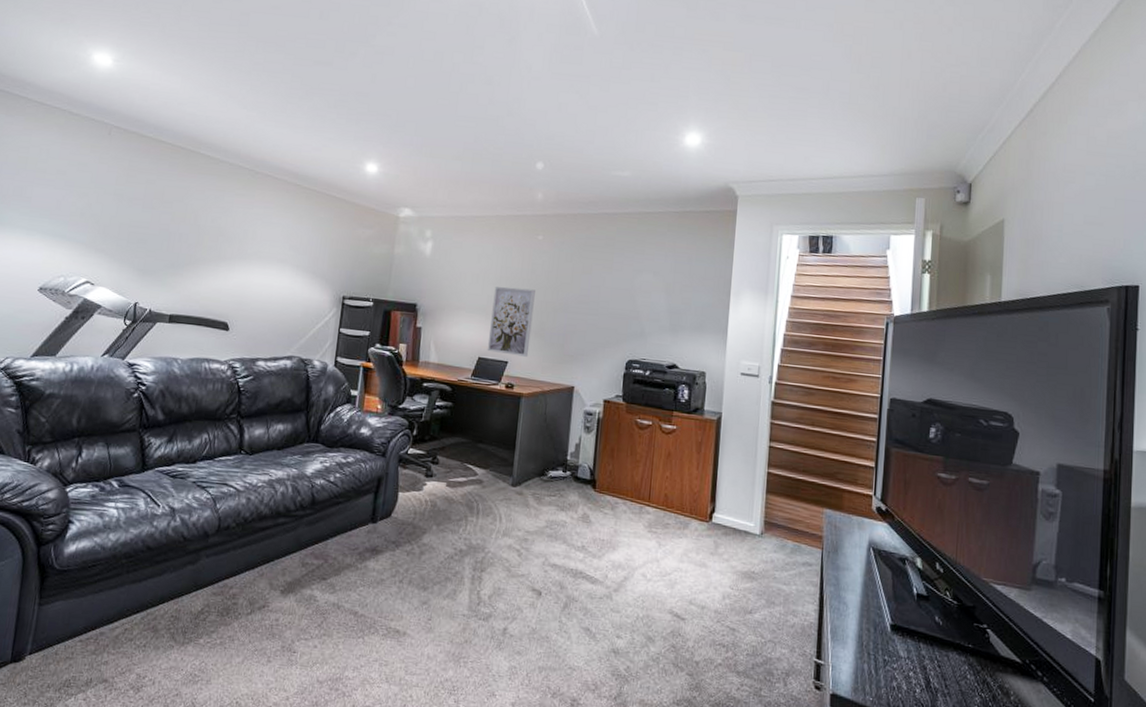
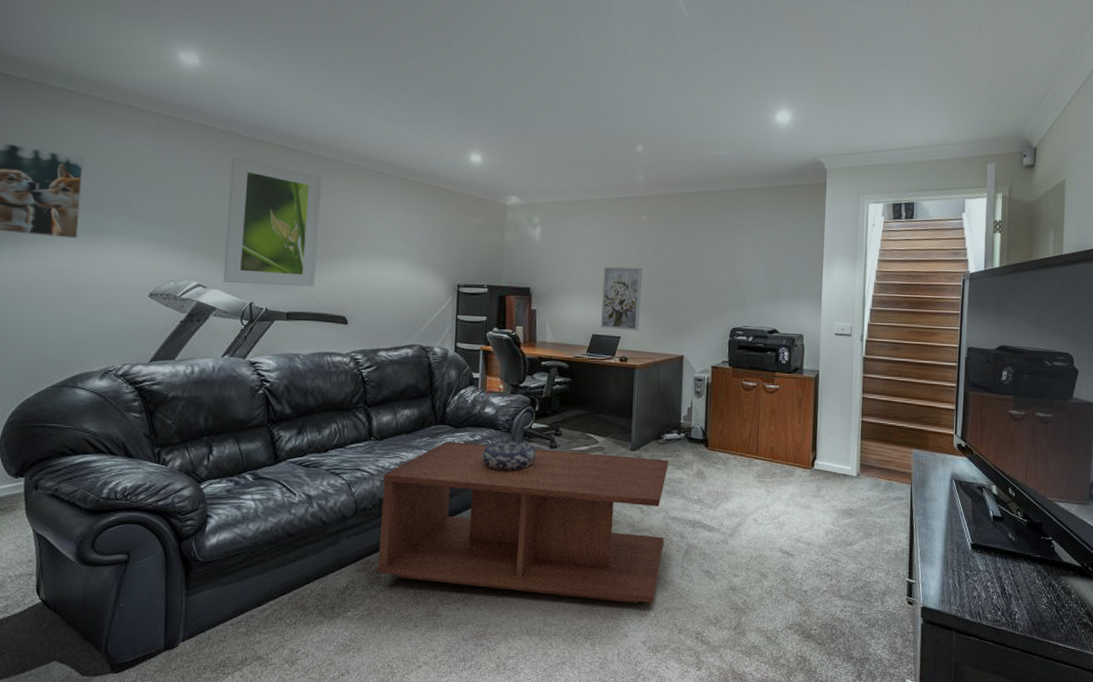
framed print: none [111,155,218,291] -> present [223,156,322,287]
coffee table: none [234,461,552,660] -> present [377,441,669,604]
decorative bowl: none [352,465,411,498] -> present [481,440,537,470]

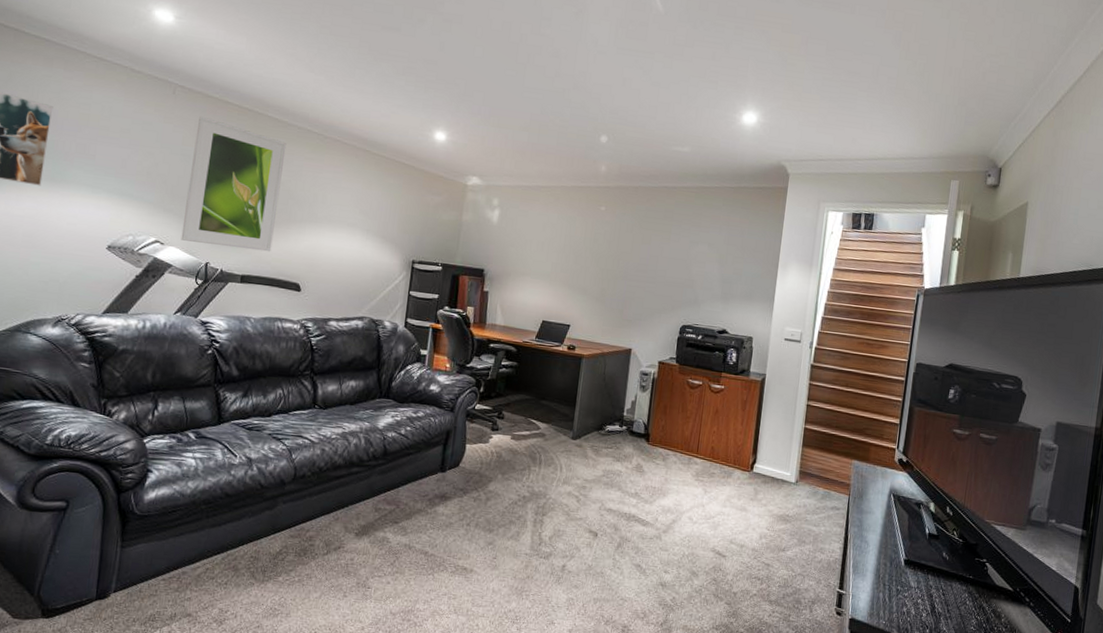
coffee table: present [377,441,669,604] -> none [310,415,609,593]
decorative bowl: present [481,440,537,470] -> none [422,419,478,450]
wall art: present [600,266,642,331] -> none [550,254,597,321]

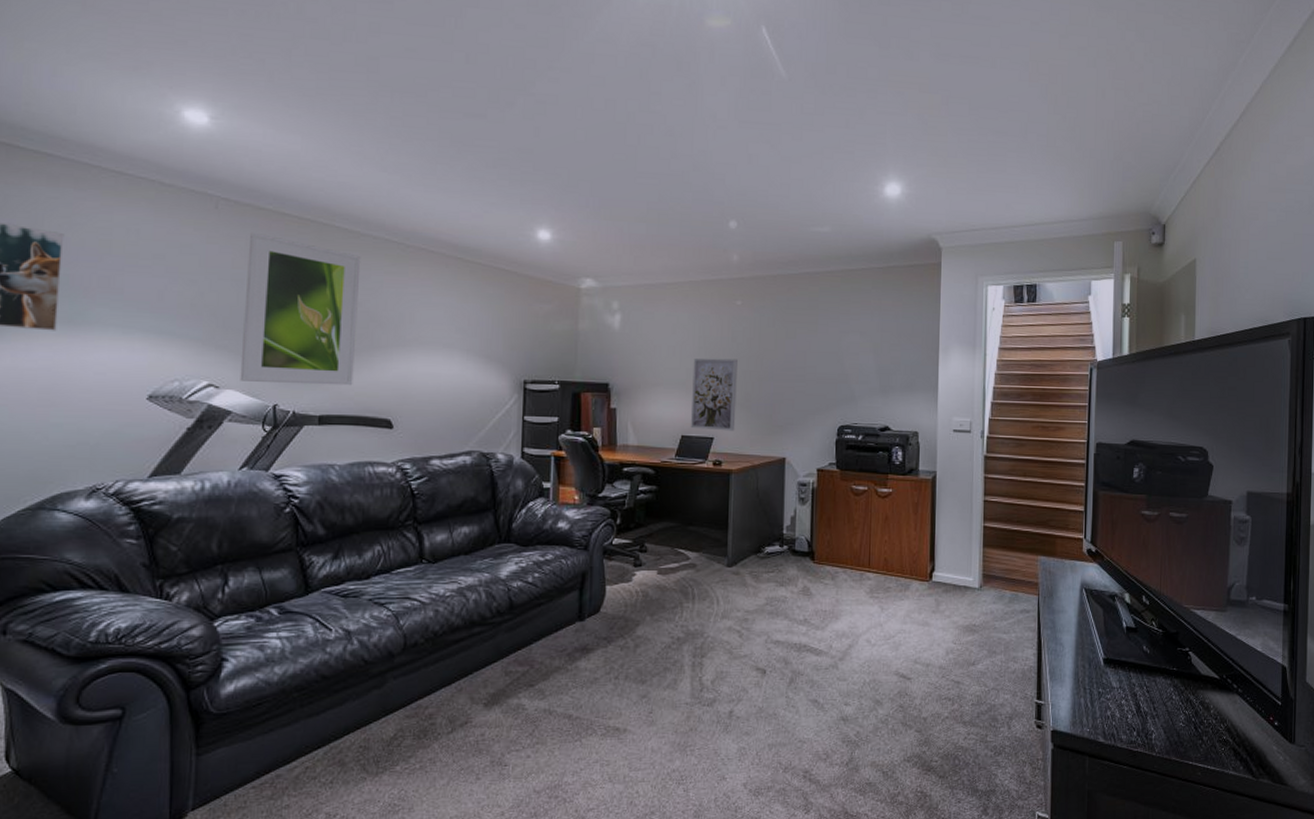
wall art: none [550,254,597,321] -> present [690,358,738,431]

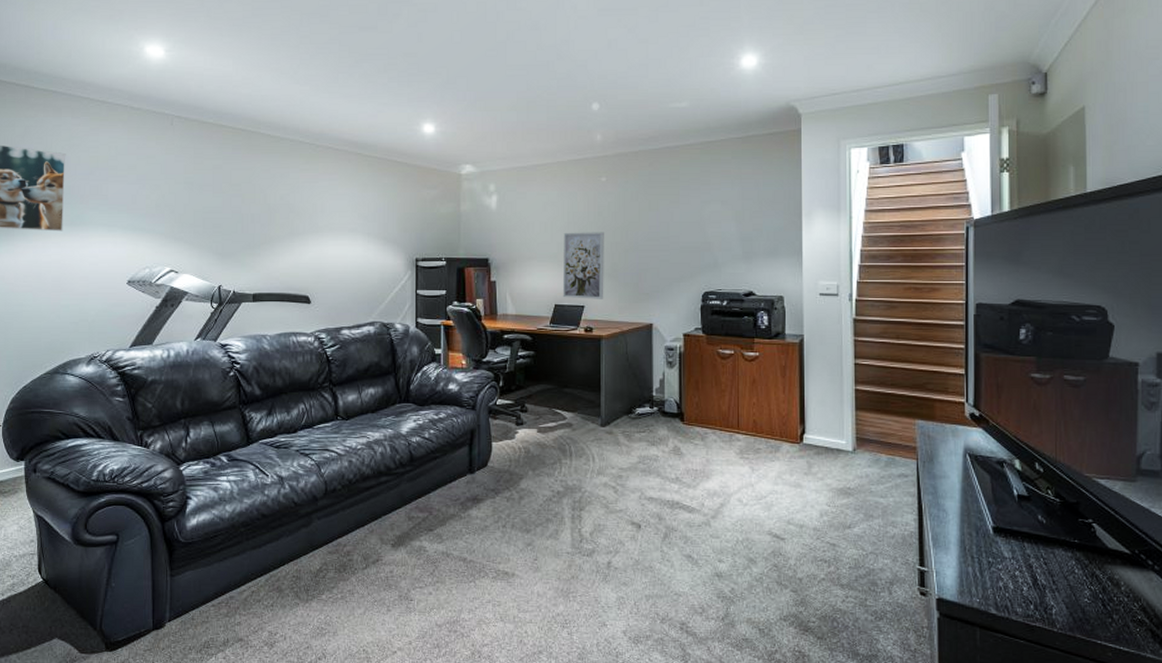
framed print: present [240,232,361,386] -> none [193,142,281,268]

